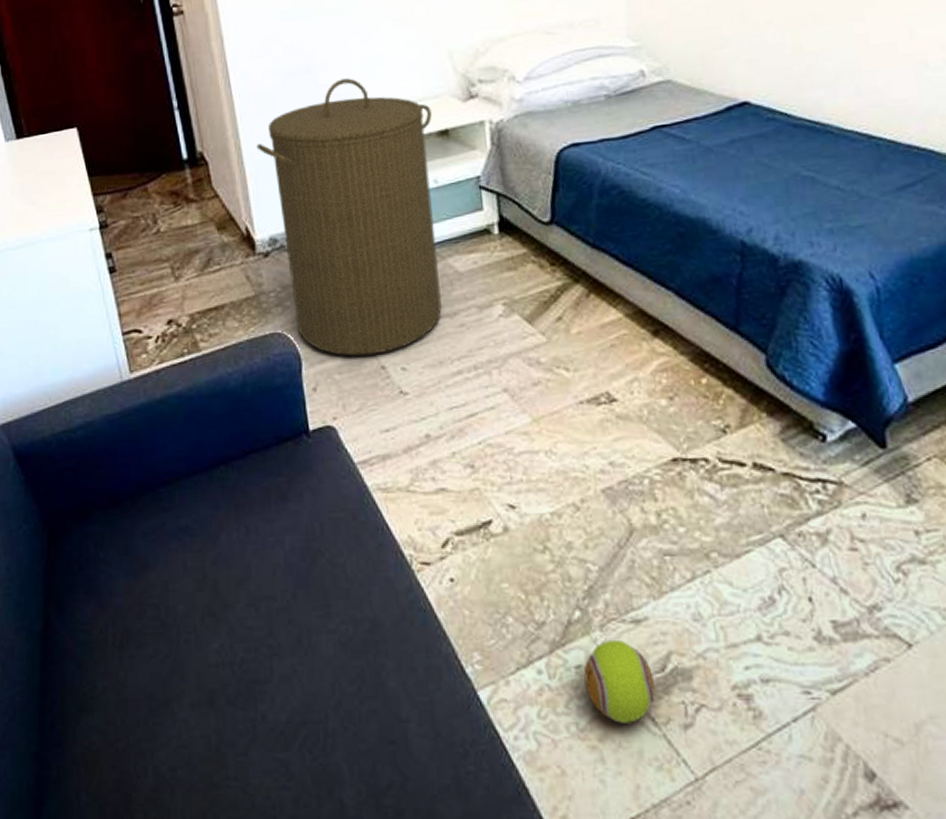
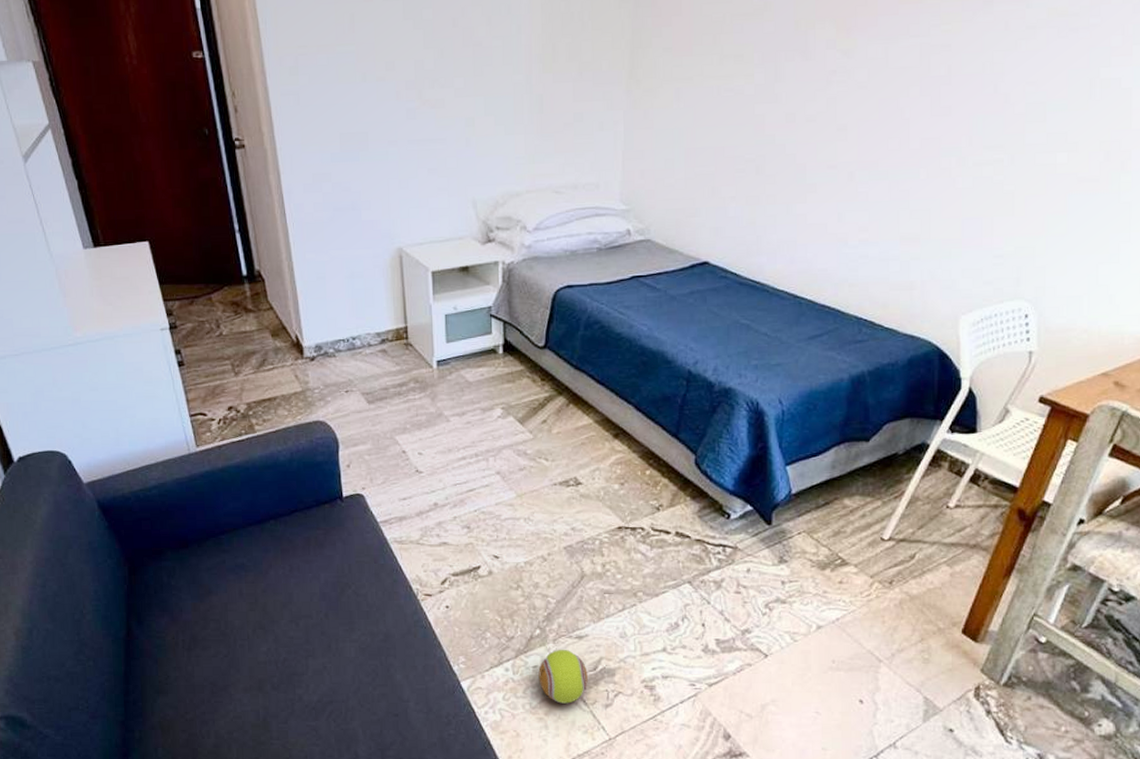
laundry hamper: present [256,78,442,357] -> none [306,217,456,442]

